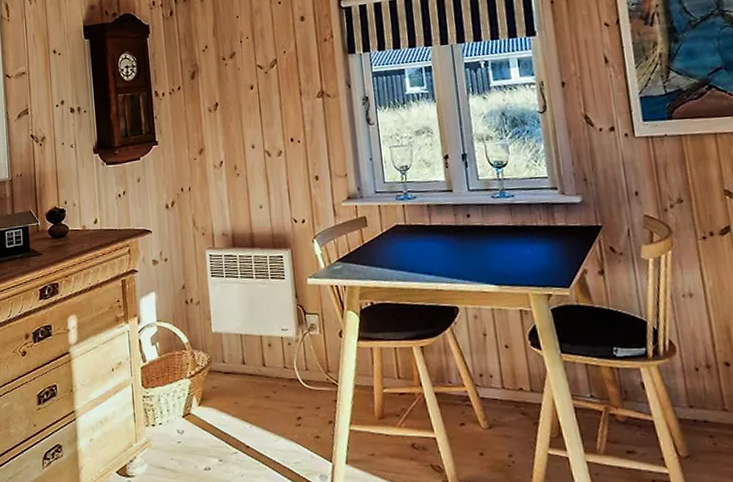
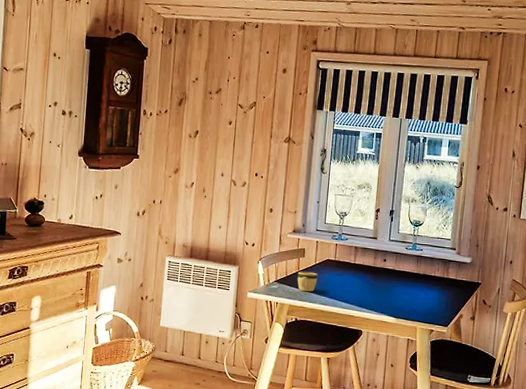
mug: none [362,243,389,268] -> present [297,271,318,292]

